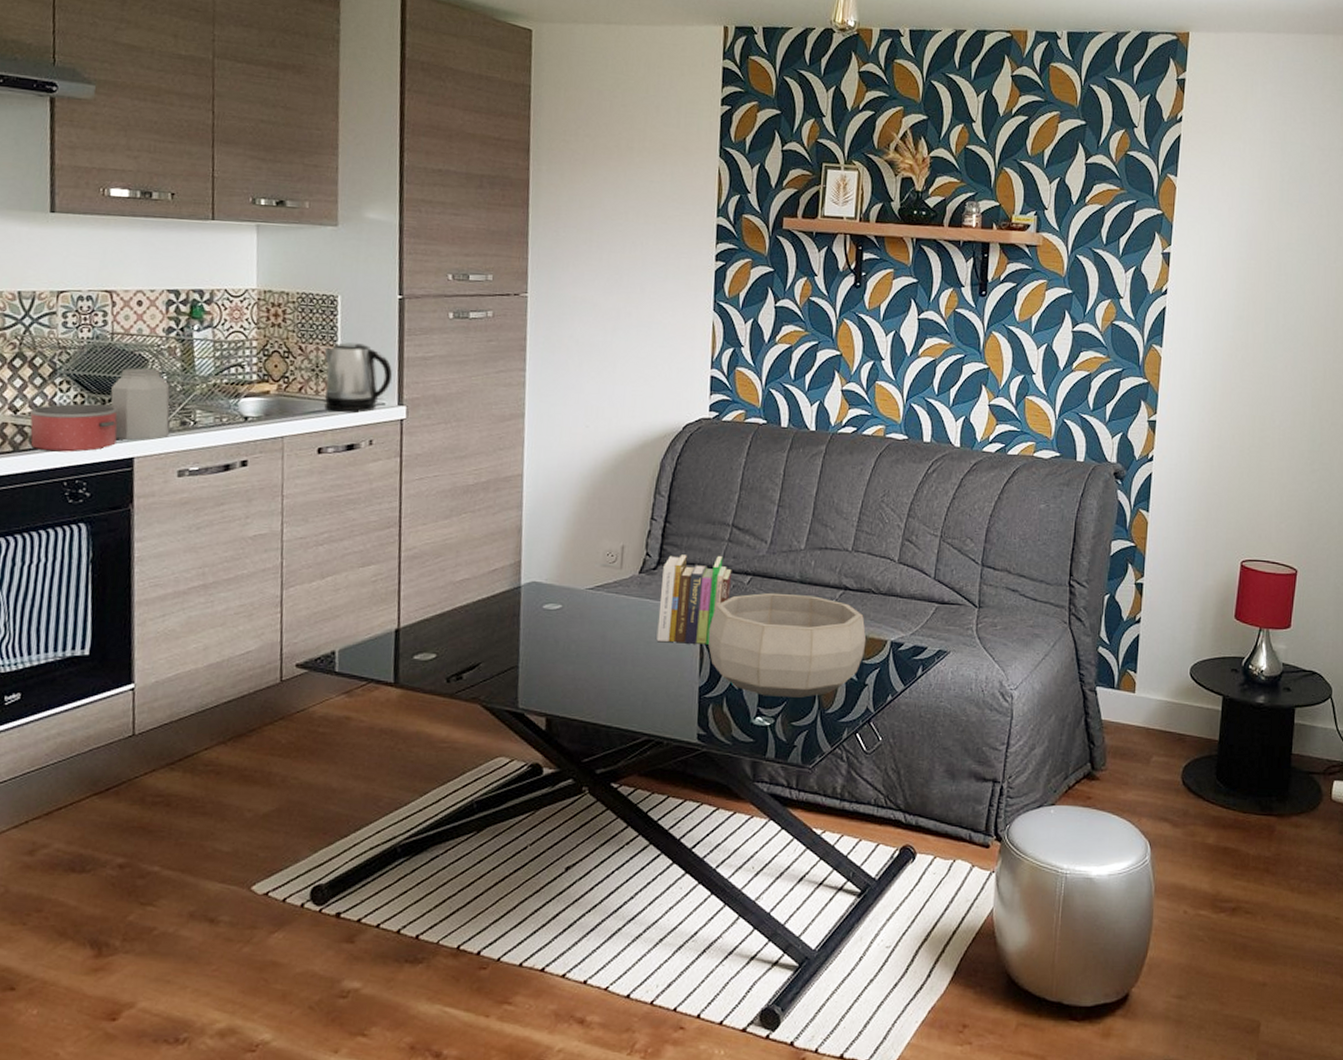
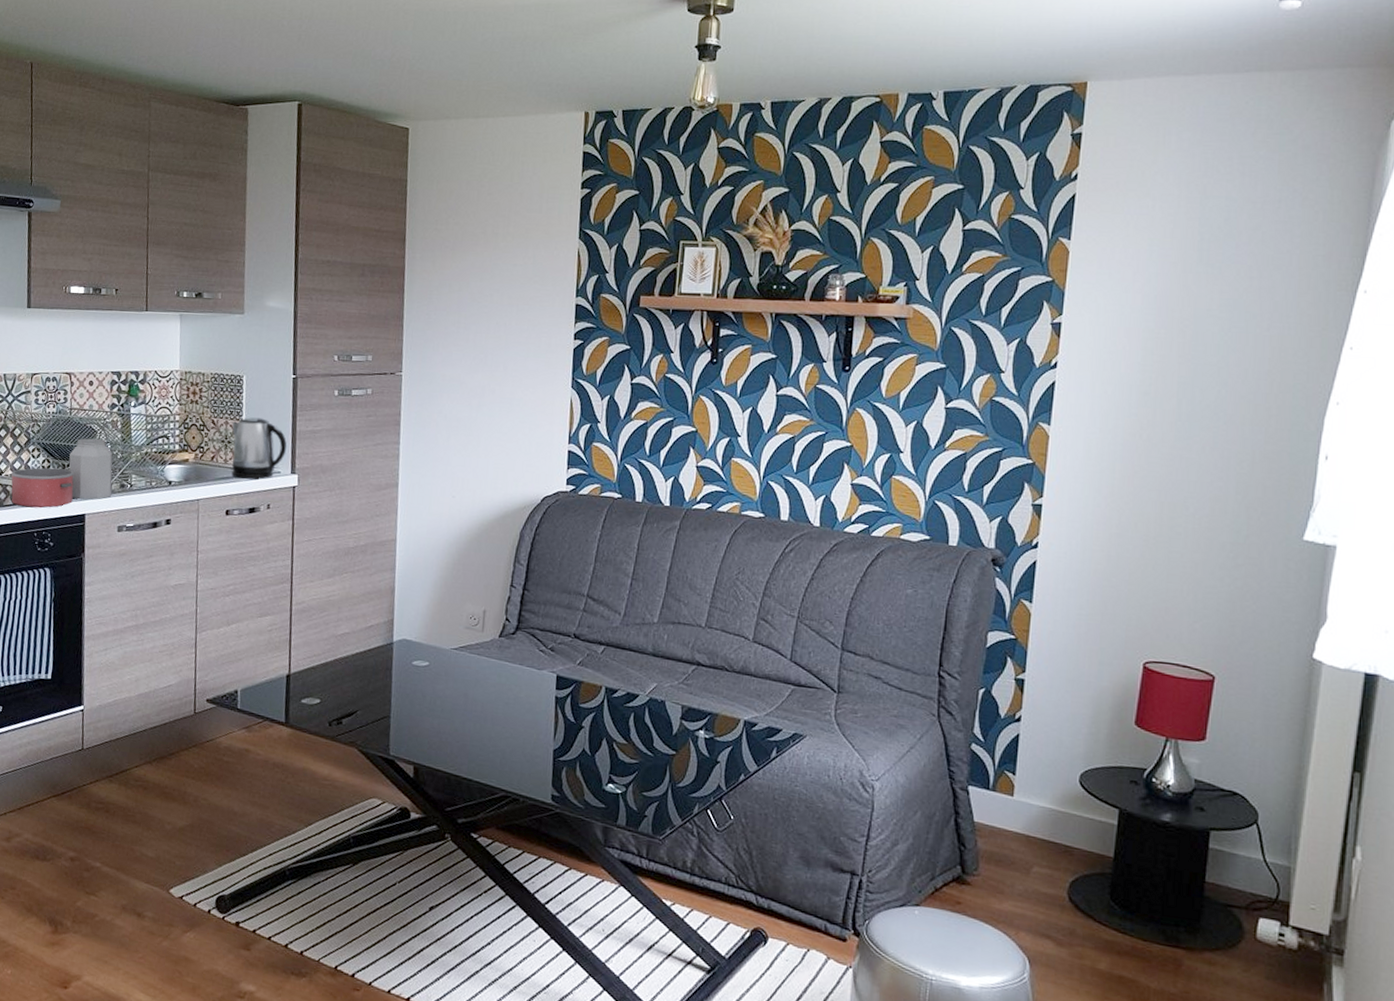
books: present [656,554,732,644] -> none [514,621,587,710]
decorative bowl: present [707,592,867,698] -> none [562,663,719,769]

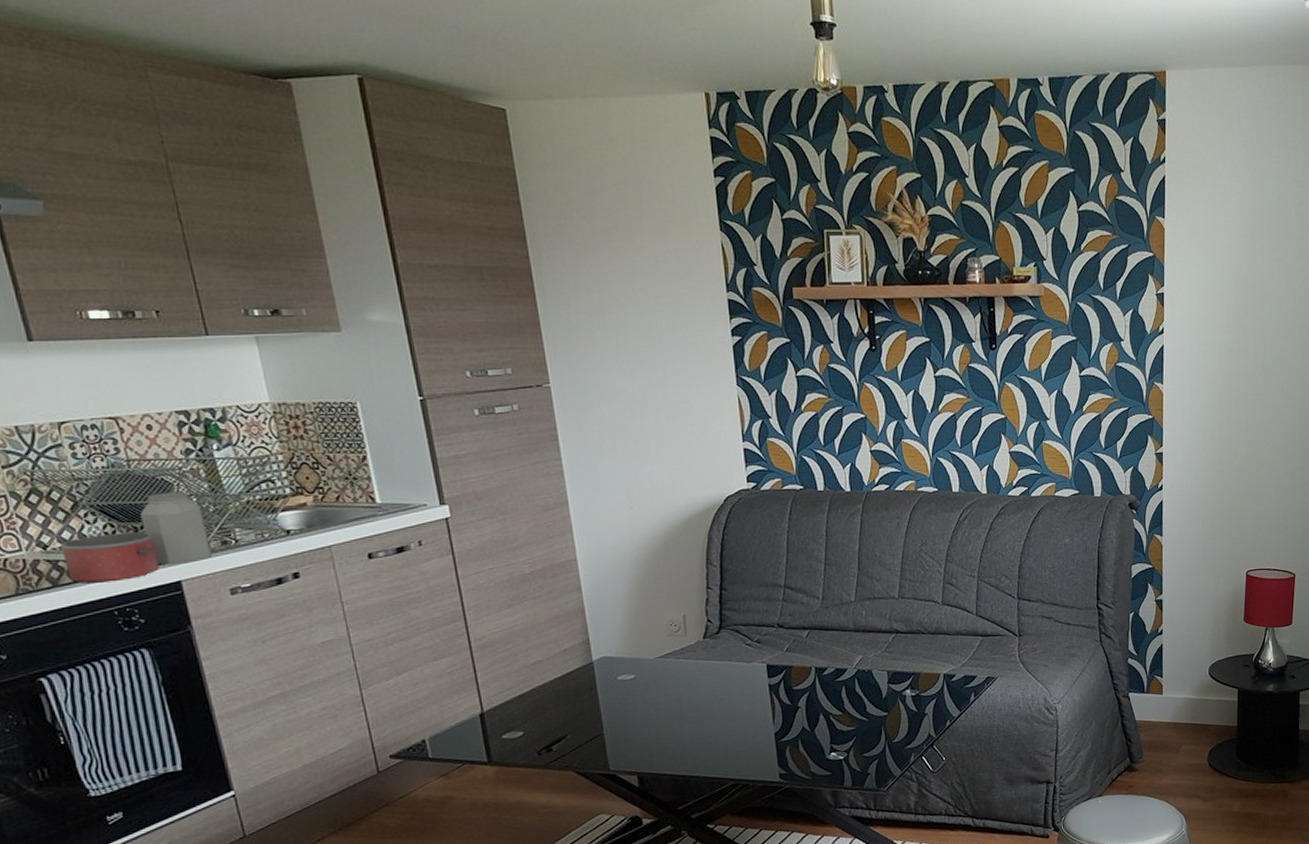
kettle: present [231,417,287,480] -> none [353,448,429,517]

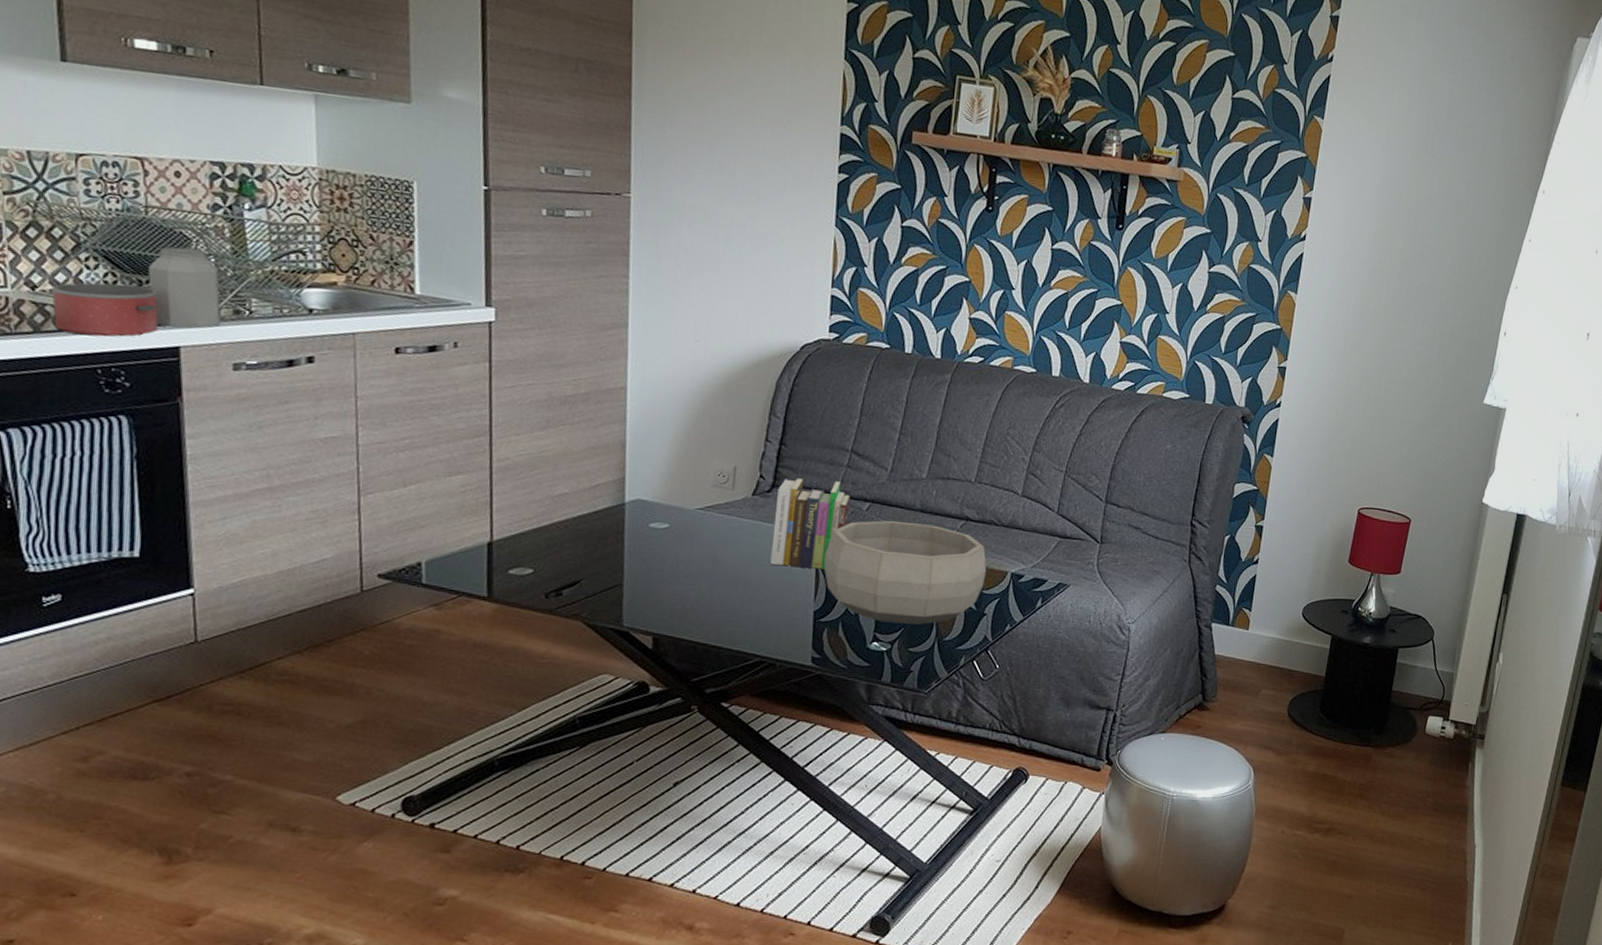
books: none [725,614,792,697] -> present [770,478,851,569]
decorative bowl: none [776,641,922,734] -> present [823,520,987,625]

